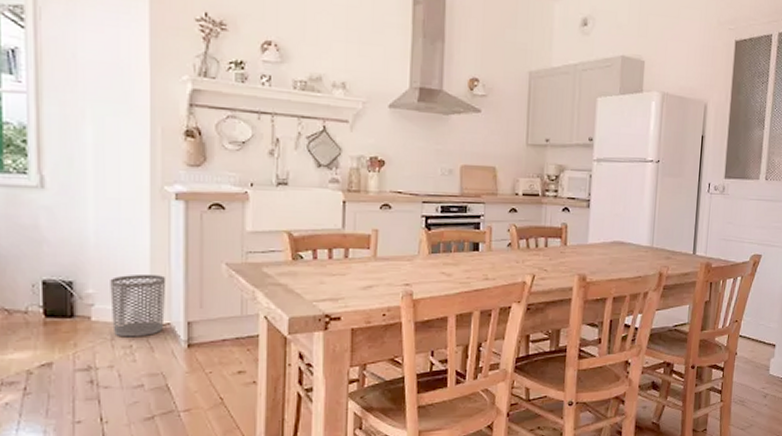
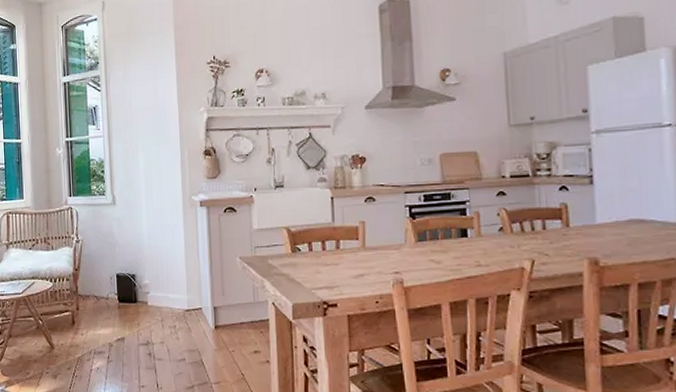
waste bin: present [110,274,166,337] -> none [159,267,197,319]

